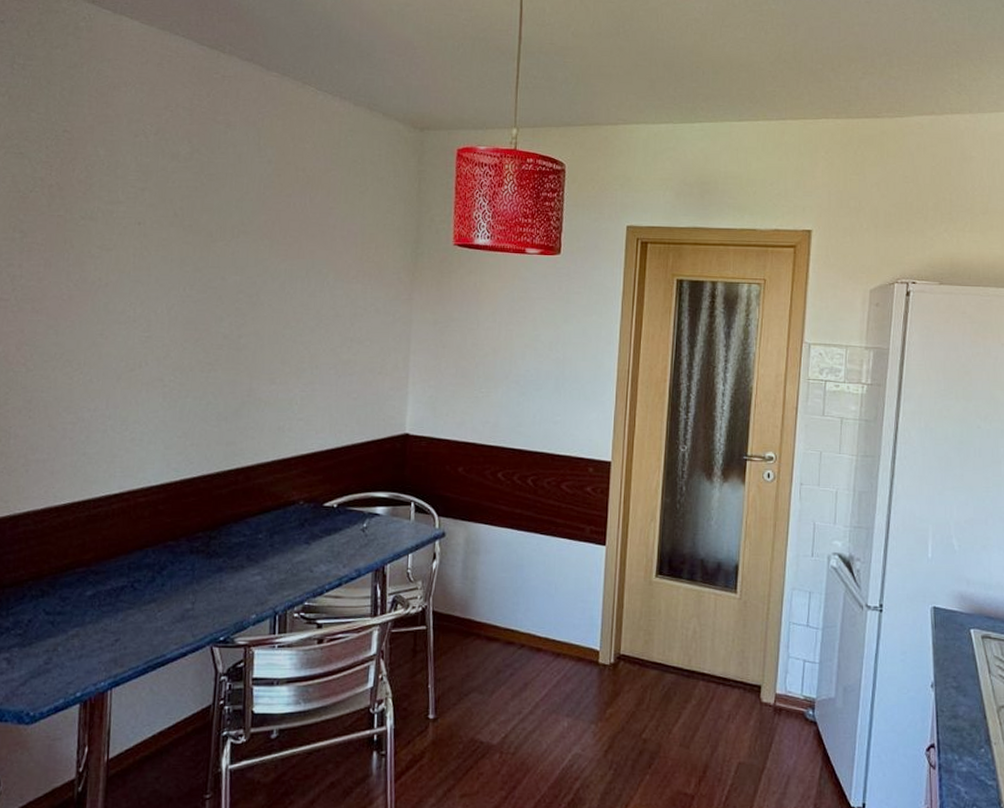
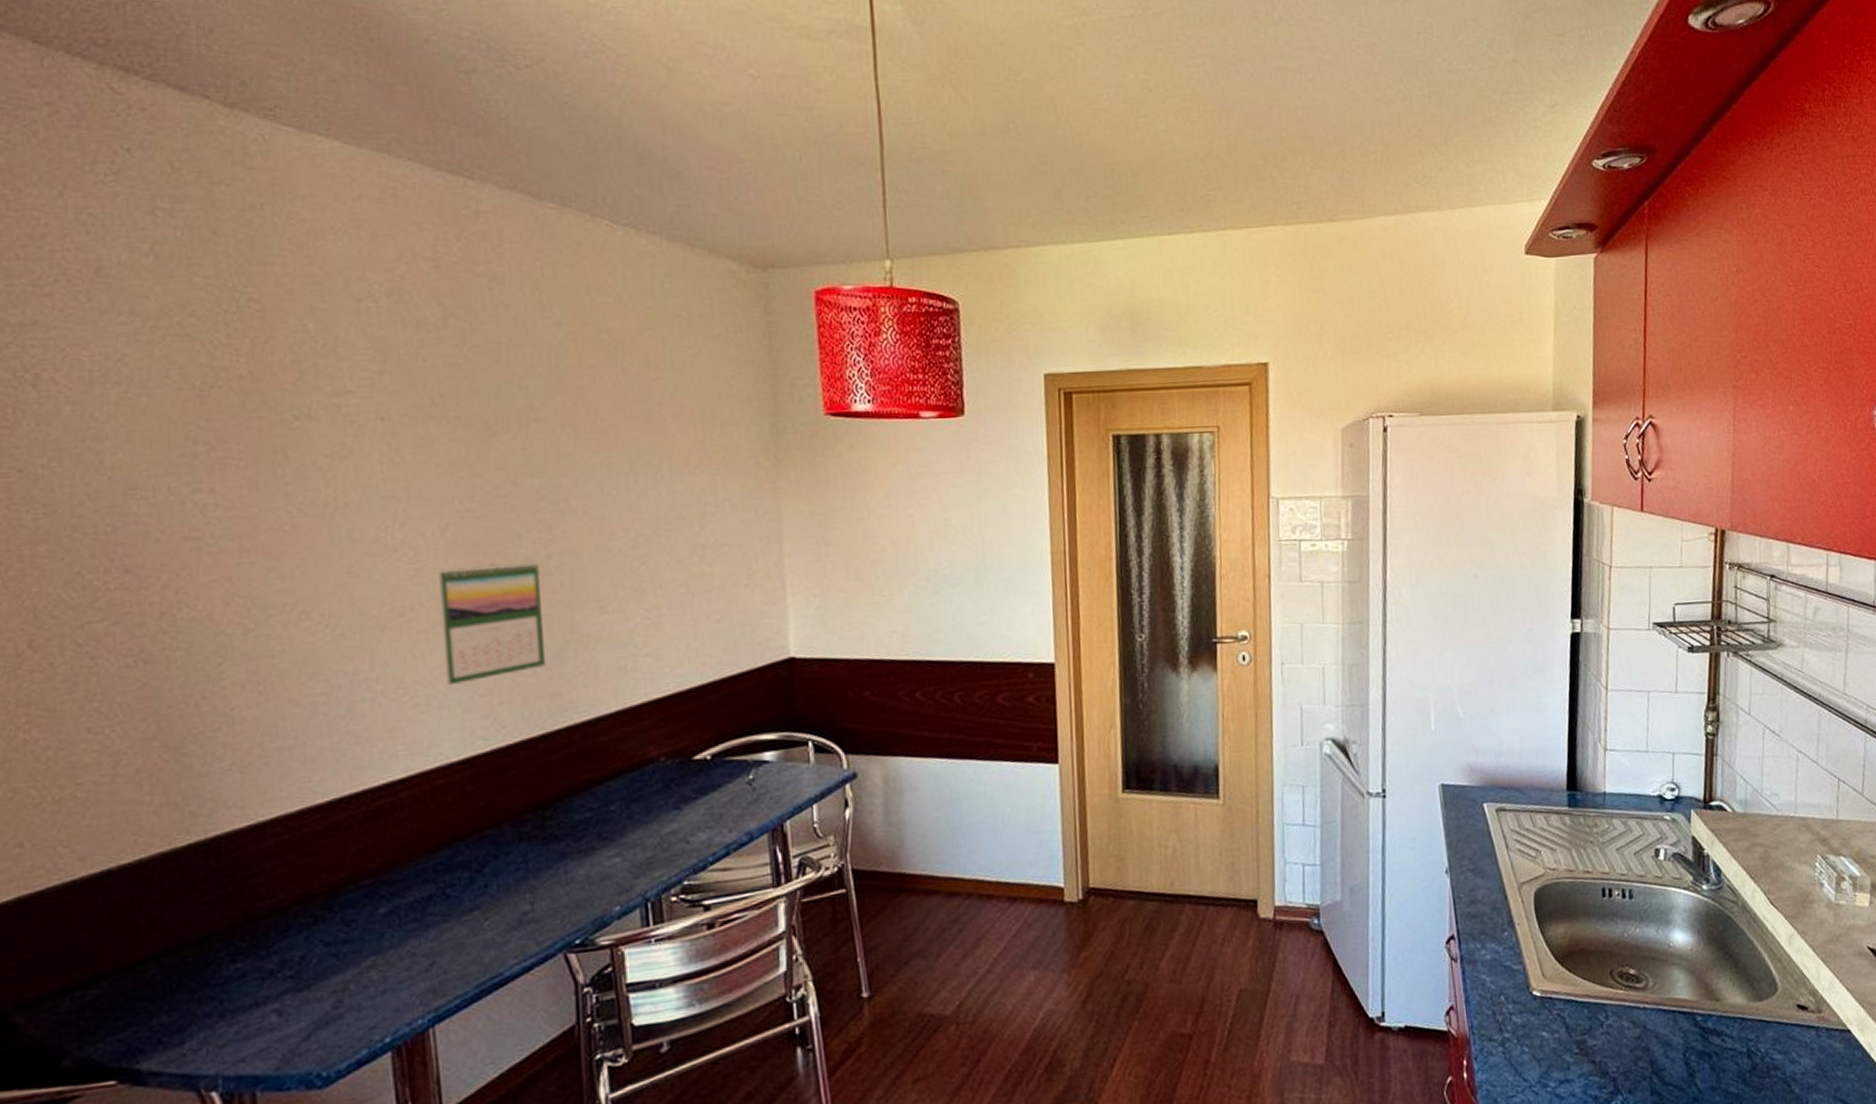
calendar: none [156,337,233,427] -> present [438,561,547,686]

